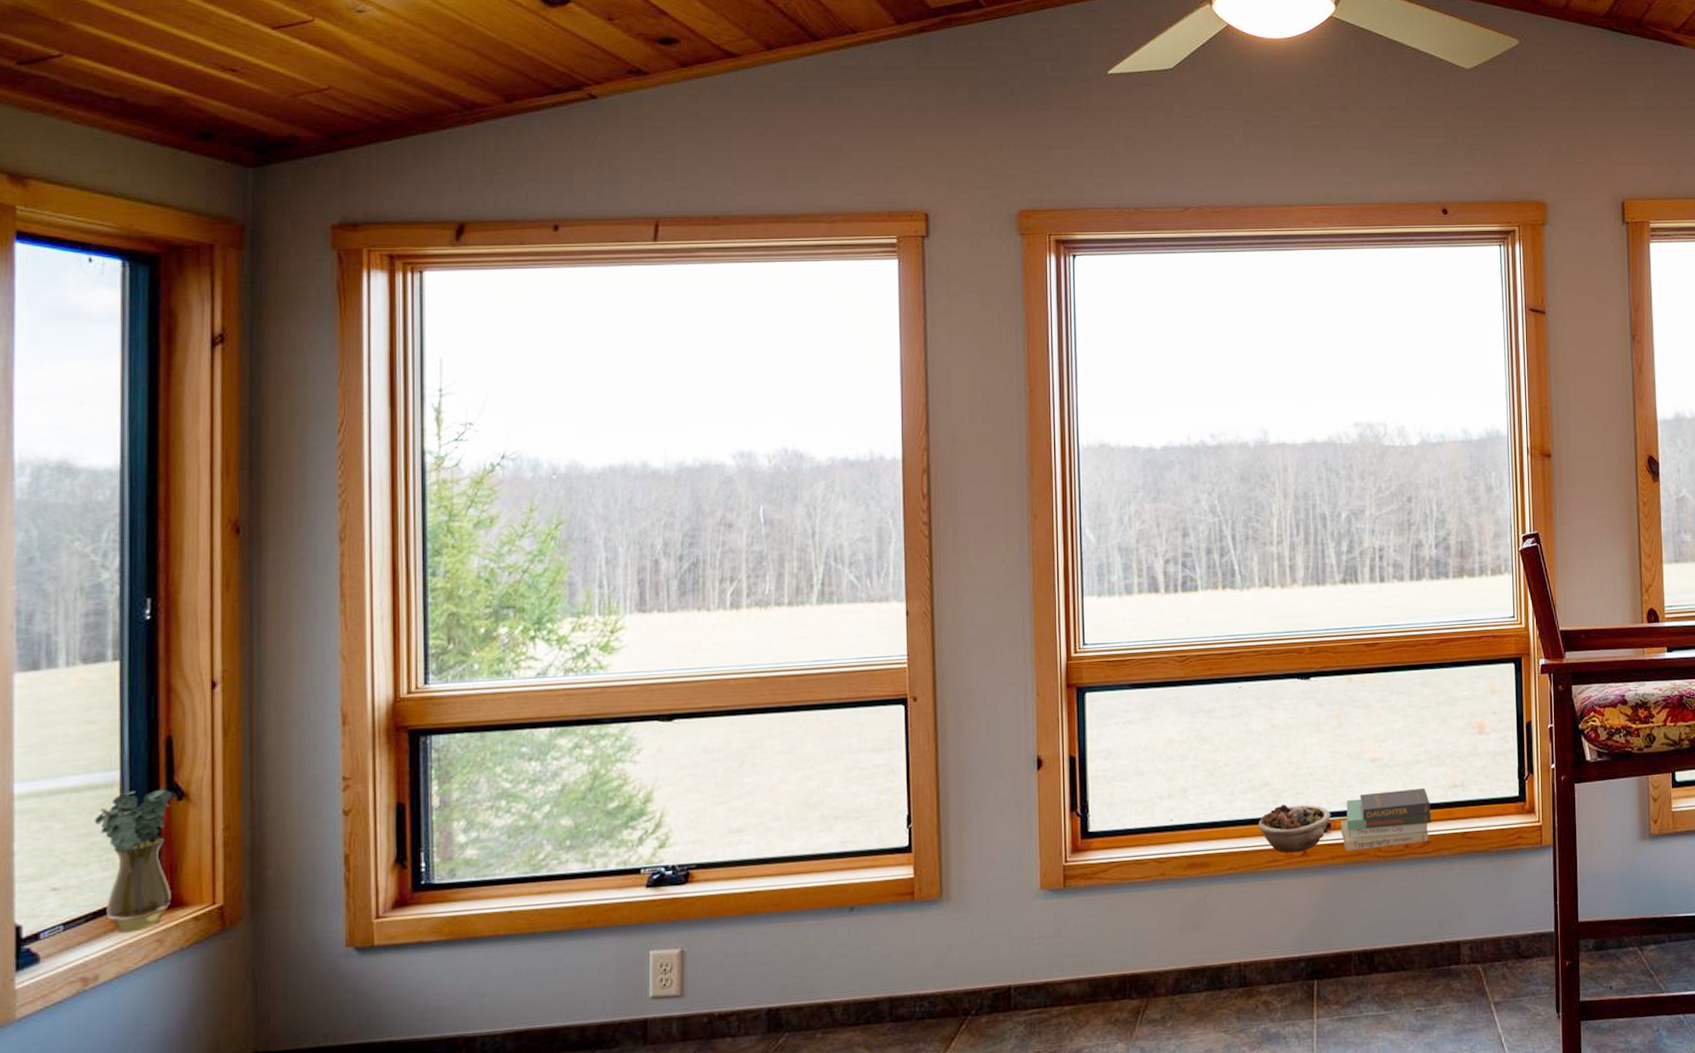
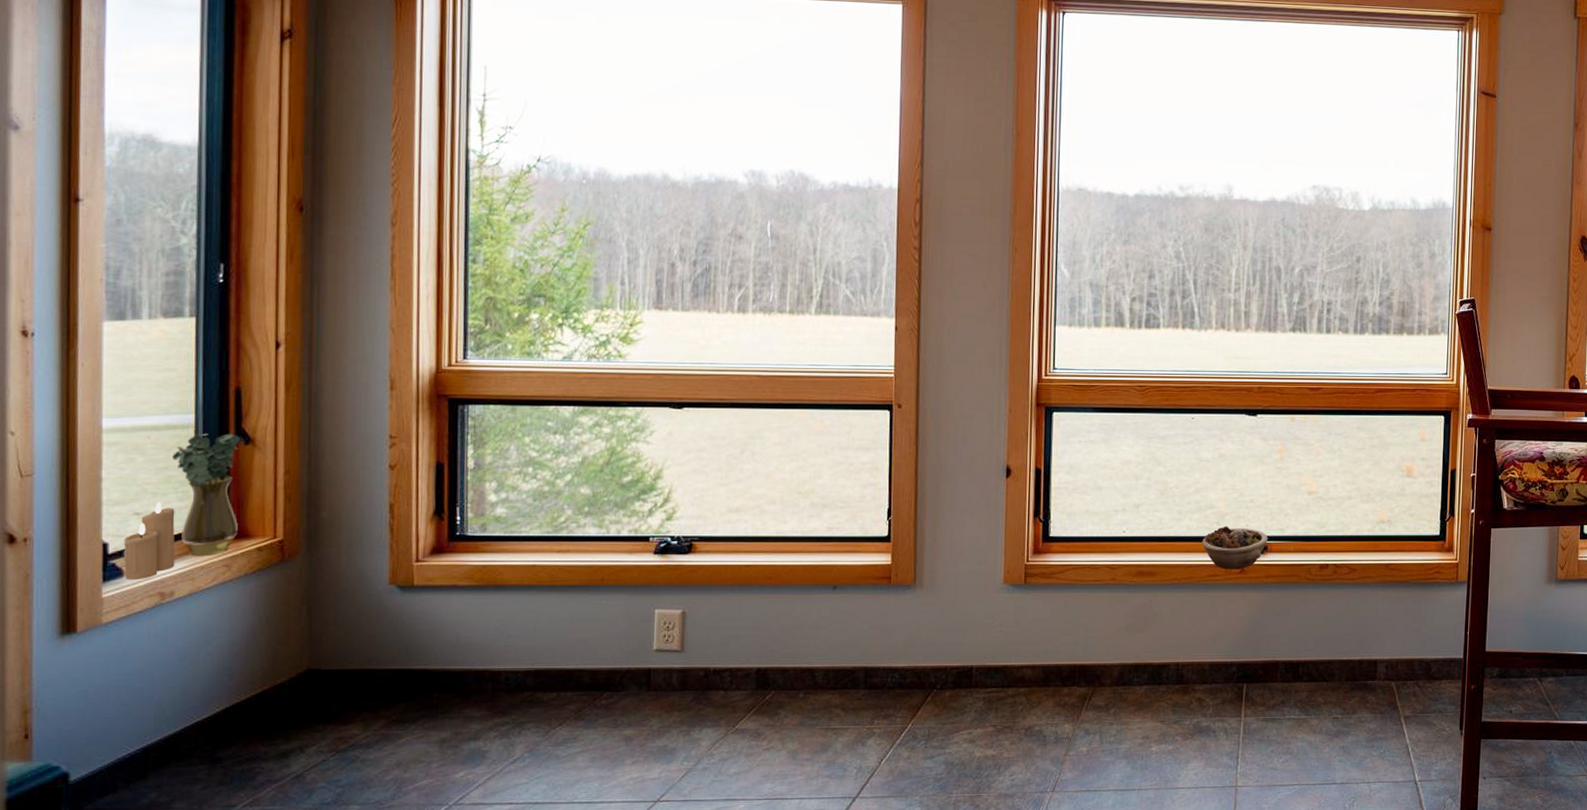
candle: none [39,874,100,967] -> present [123,502,175,581]
books: present [1340,788,1432,852] -> none [1276,522,1359,572]

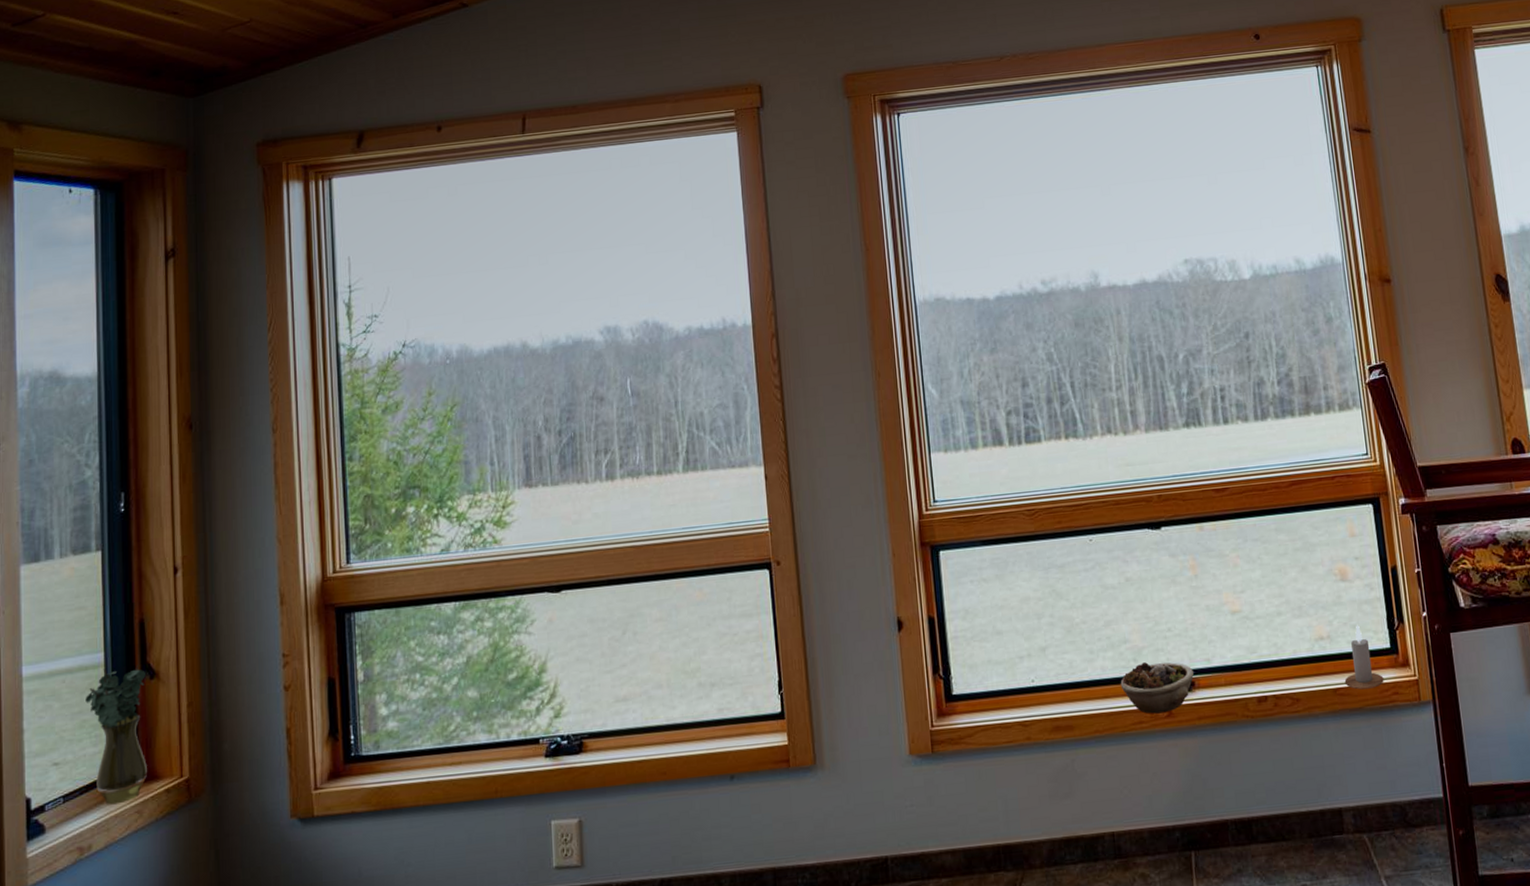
candle: present [123,502,175,581] -> none [44,749,92,837]
candle: none [1396,513,1430,566] -> present [1344,624,1384,690]

